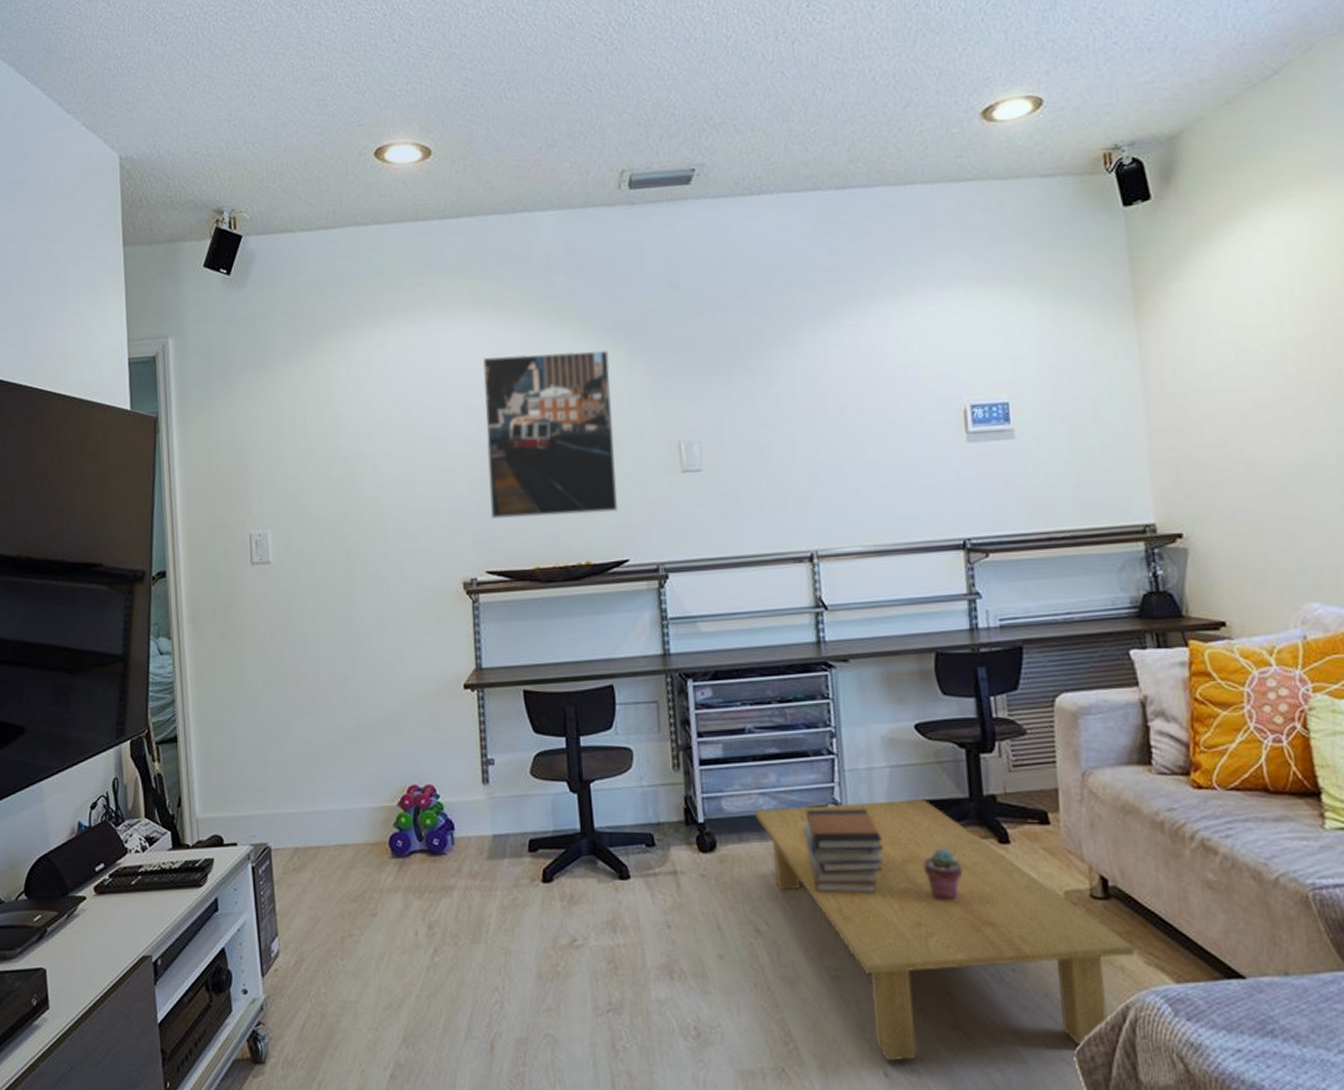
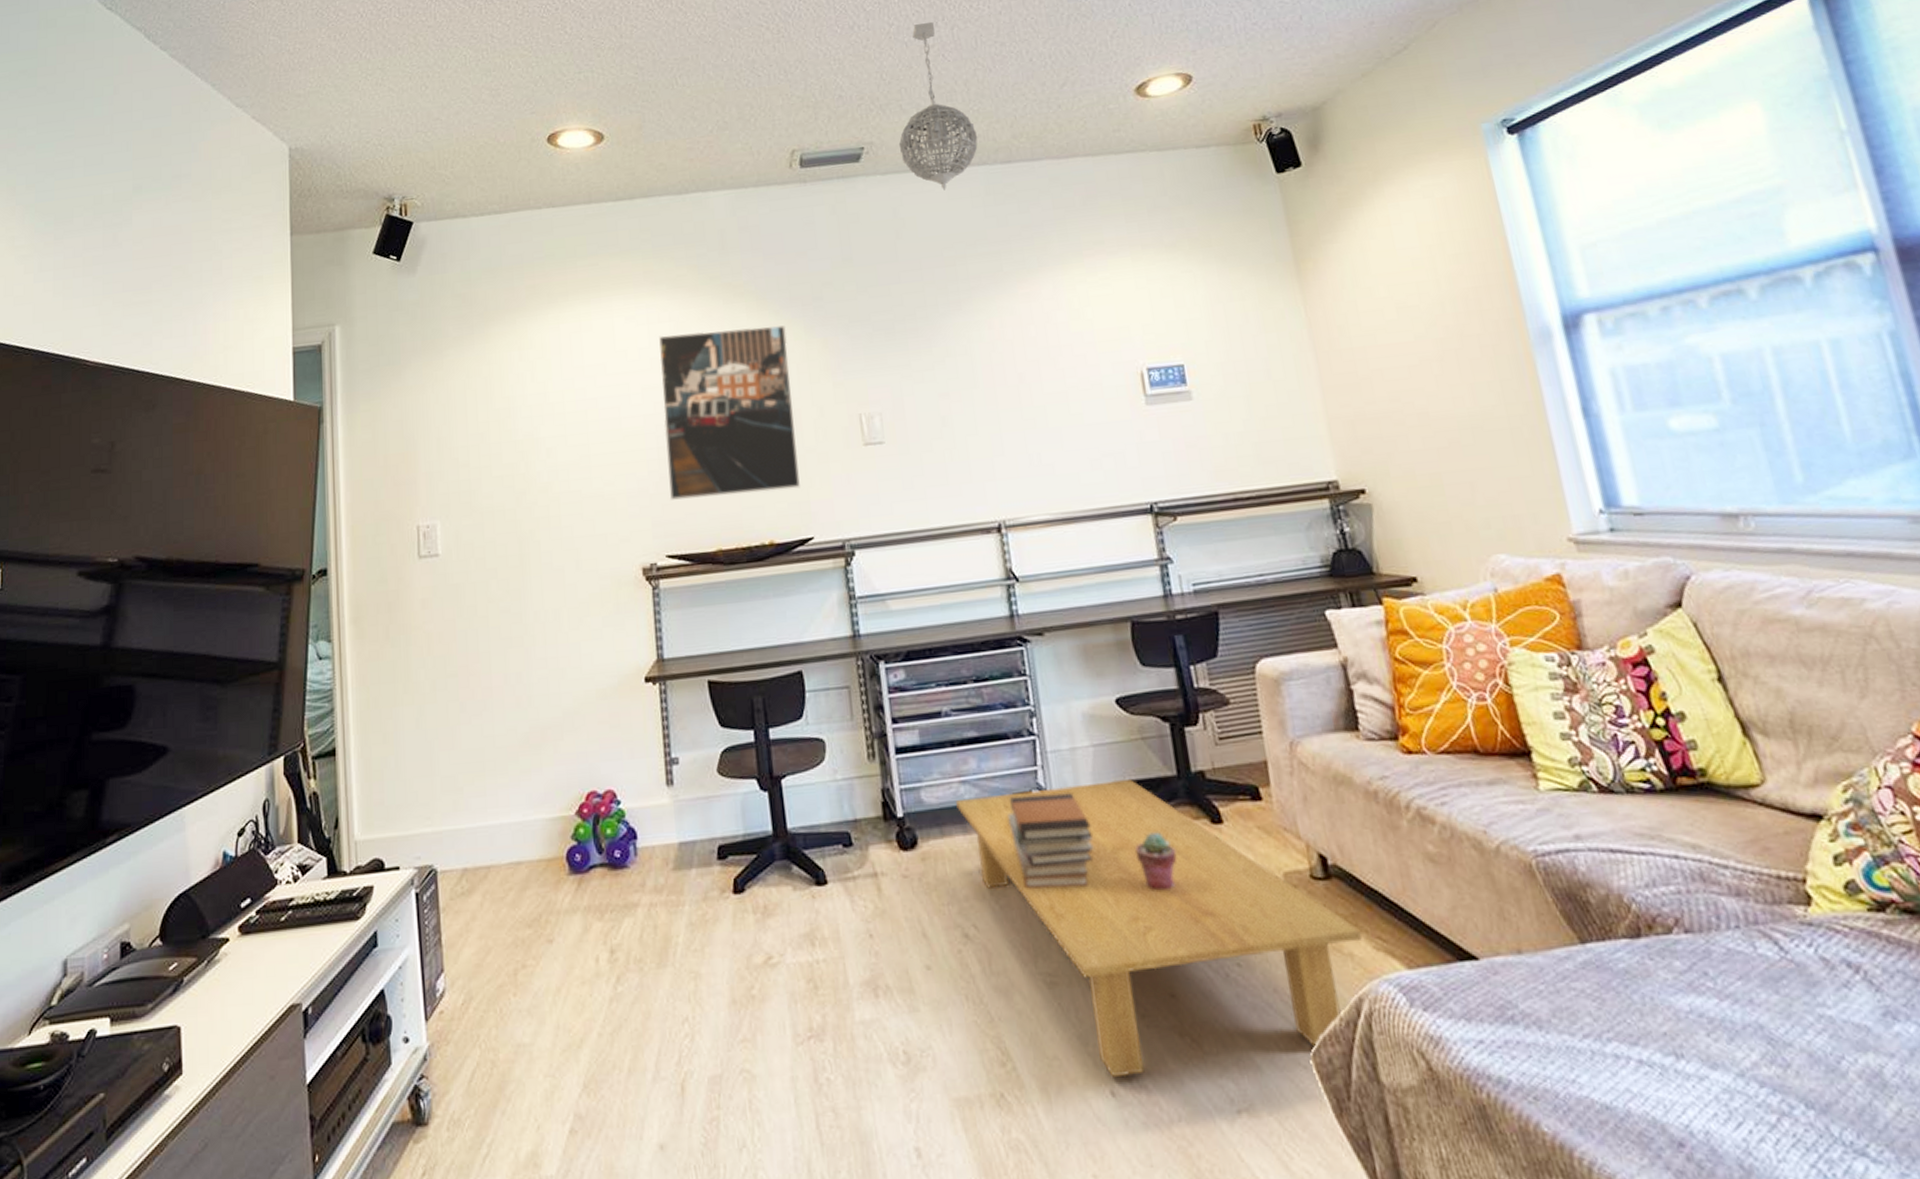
pendant light: none [730,36,813,216] -> present [898,22,978,191]

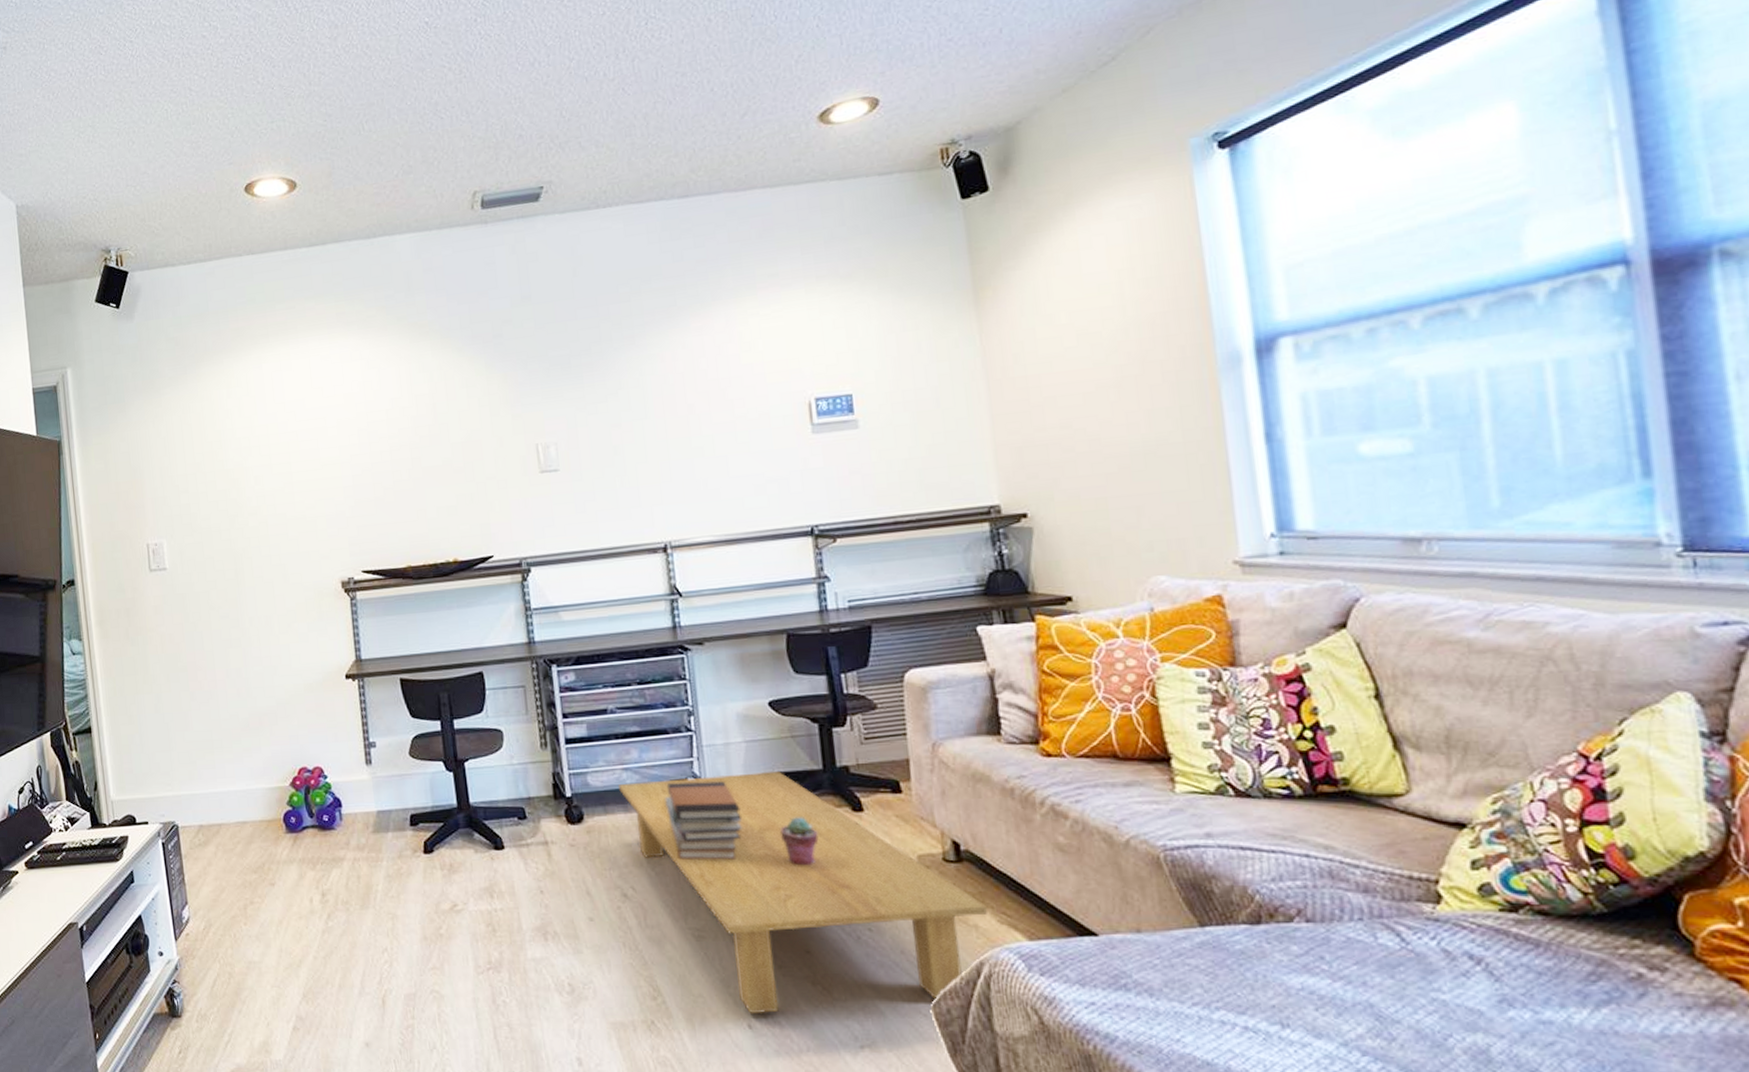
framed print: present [658,325,800,500] -> none [351,362,481,522]
pendant light: present [898,22,978,191] -> none [577,55,656,227]

